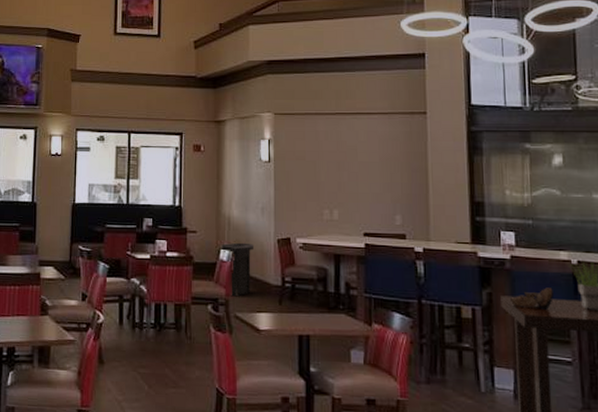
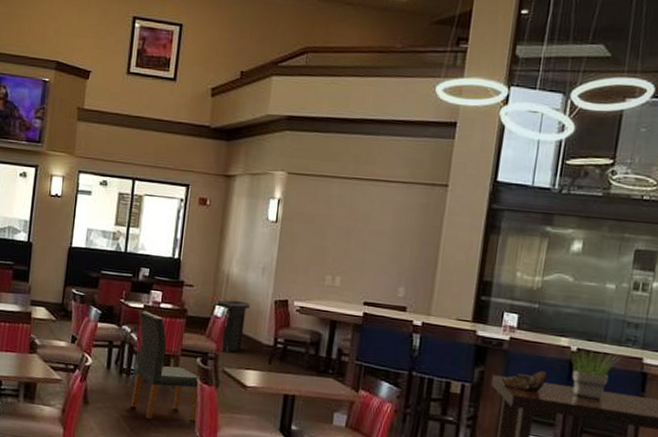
dining chair: none [146,261,215,374] -> present [131,310,199,422]

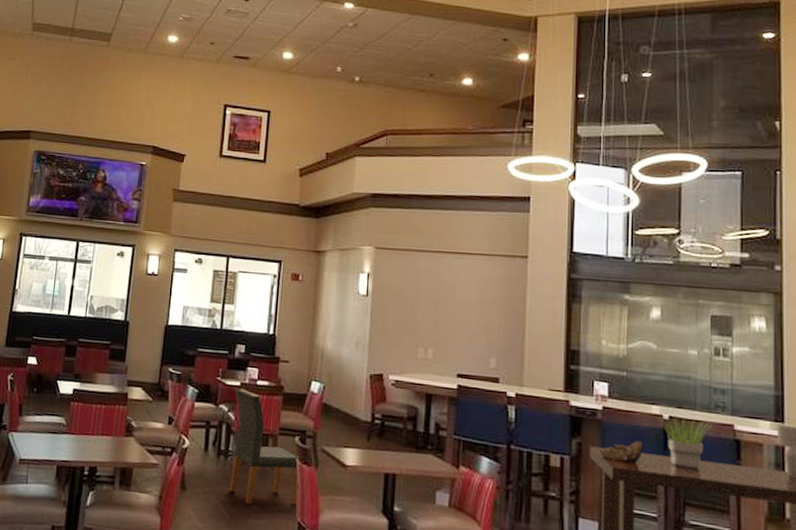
trash can: present [217,300,251,353] -> none [313,375,347,431]

